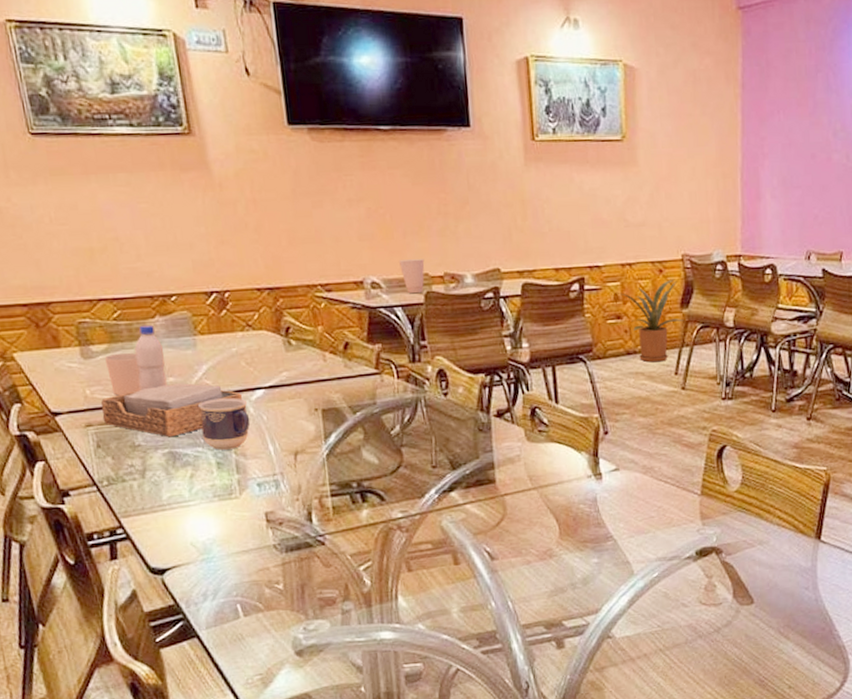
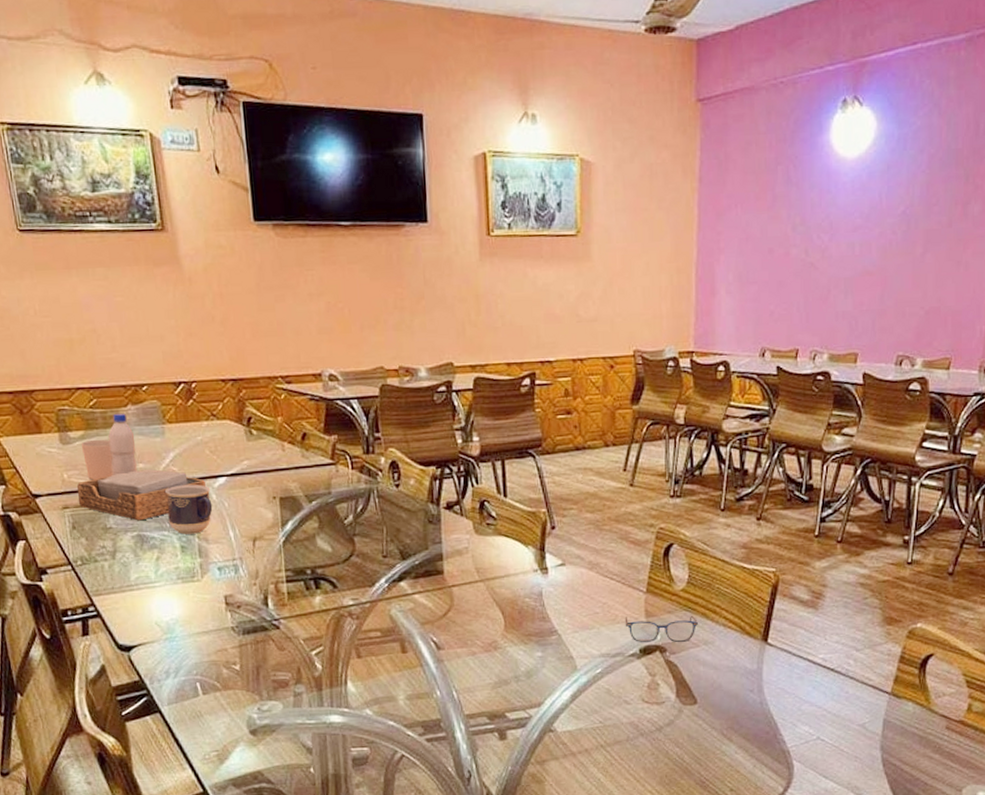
cup: present [399,259,425,294] -> none [356,352,381,387]
house plant: present [616,279,683,363] -> none [567,375,633,459]
glasses: none [680,517,753,545] -> present [624,616,698,643]

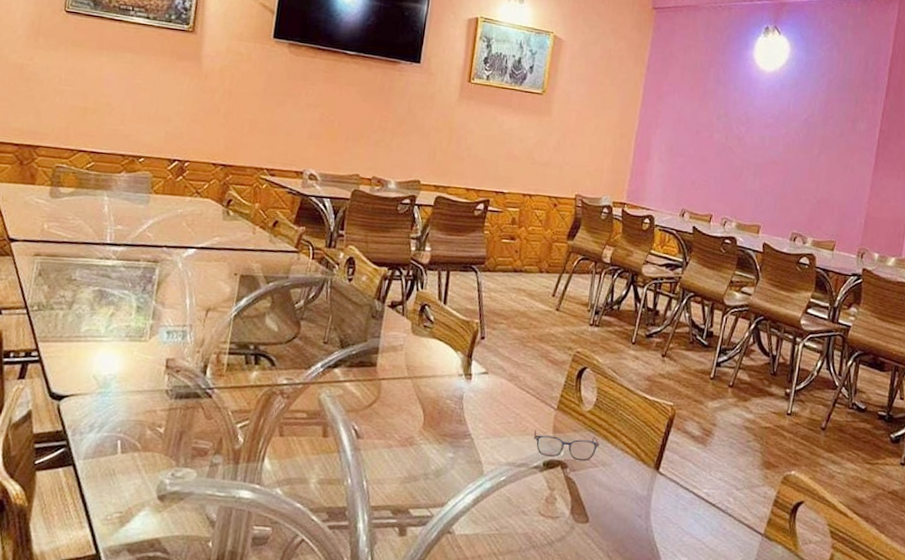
napkin holder: present [76,468,205,521] -> none [51,230,175,278]
dixie cup: present [80,439,113,480] -> none [66,197,97,234]
water bottle: present [108,413,137,477] -> none [89,177,121,233]
cup: present [164,484,213,535] -> none [131,250,179,297]

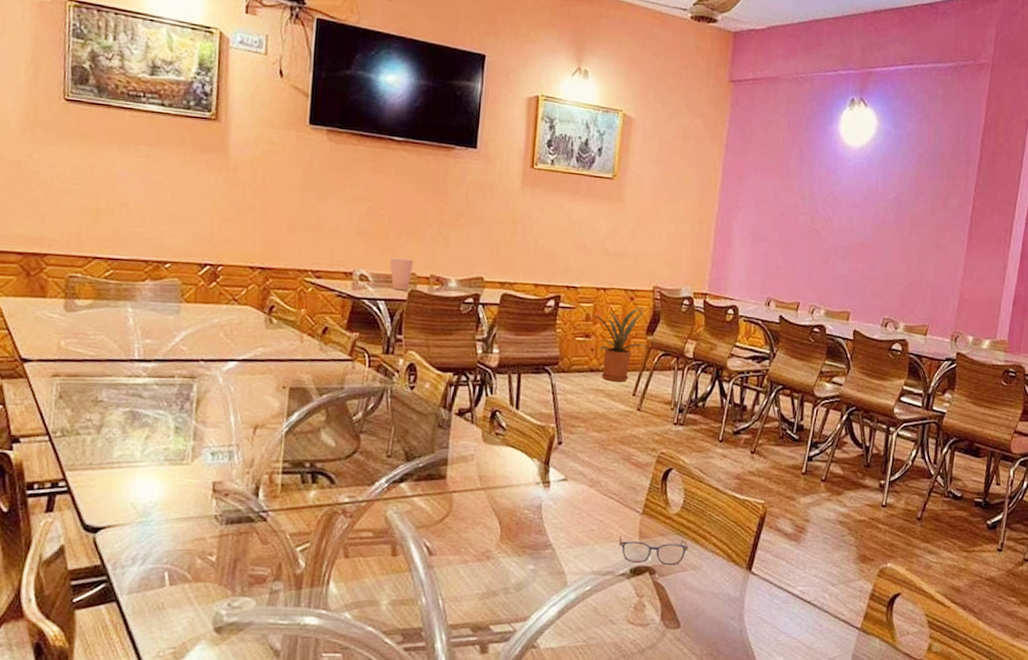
cup: none [336,160,359,190] -> present [390,258,414,291]
house plant: none [514,214,567,283] -> present [588,307,647,382]

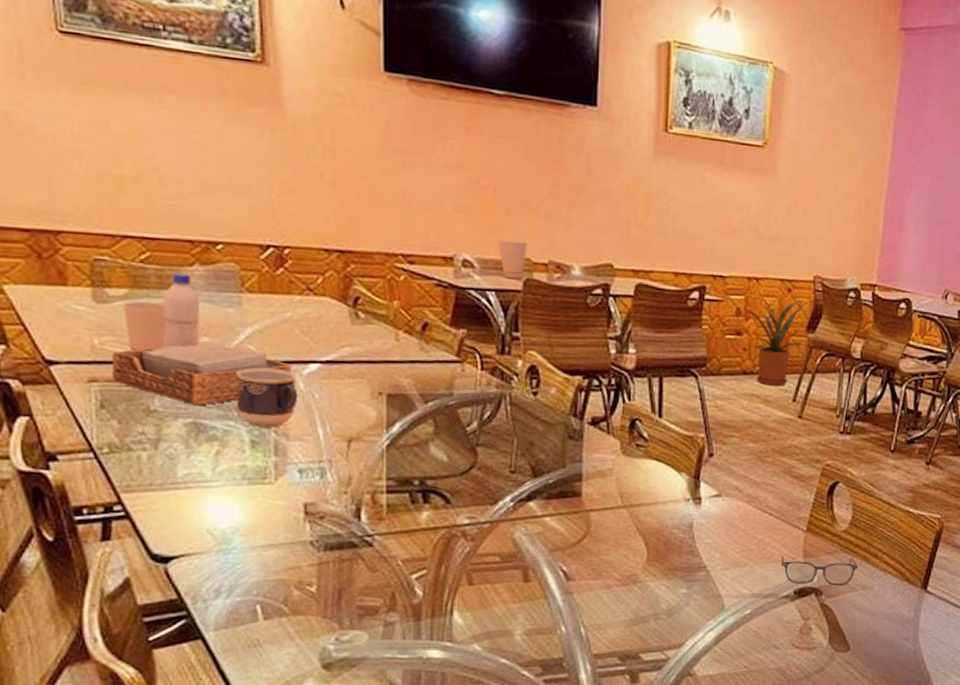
napkin holder: none [71,345,214,397] -> present [111,343,291,406]
dixie cup: none [86,310,120,351] -> present [122,301,166,351]
water bottle: none [114,286,147,349] -> present [162,272,200,349]
cup: none [167,365,219,416] -> present [234,367,298,428]

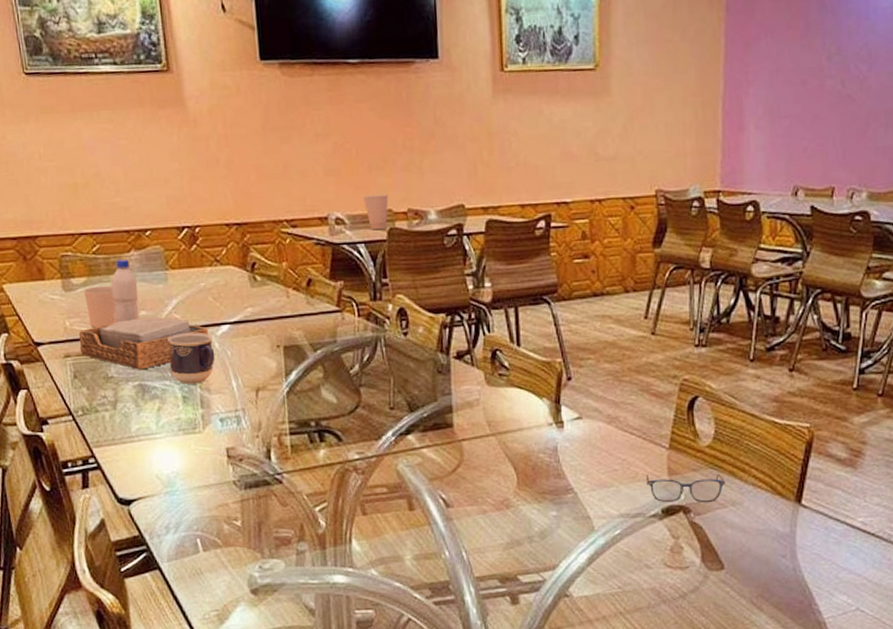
house plant: present [739,300,807,386] -> none [584,216,655,305]

